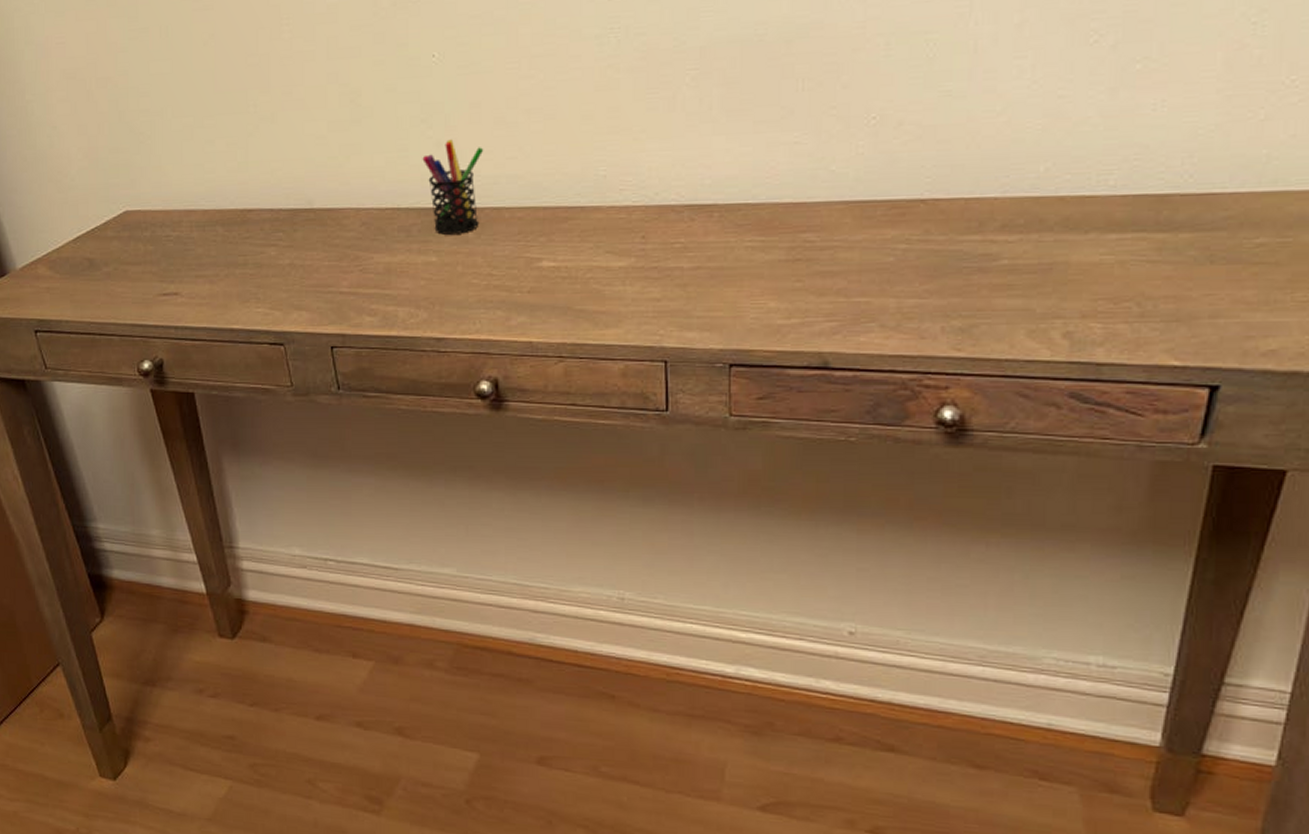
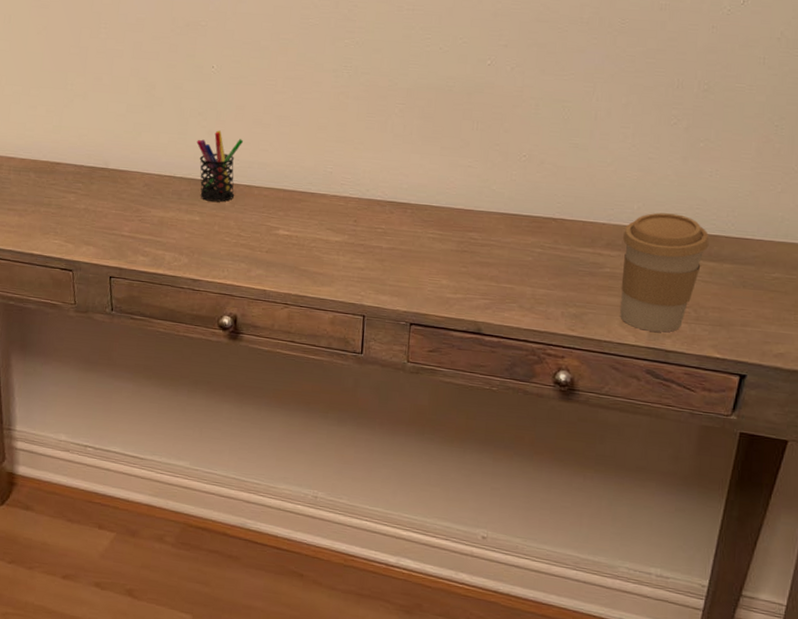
coffee cup: none [1024,171,1156,339] -> present [620,212,709,332]

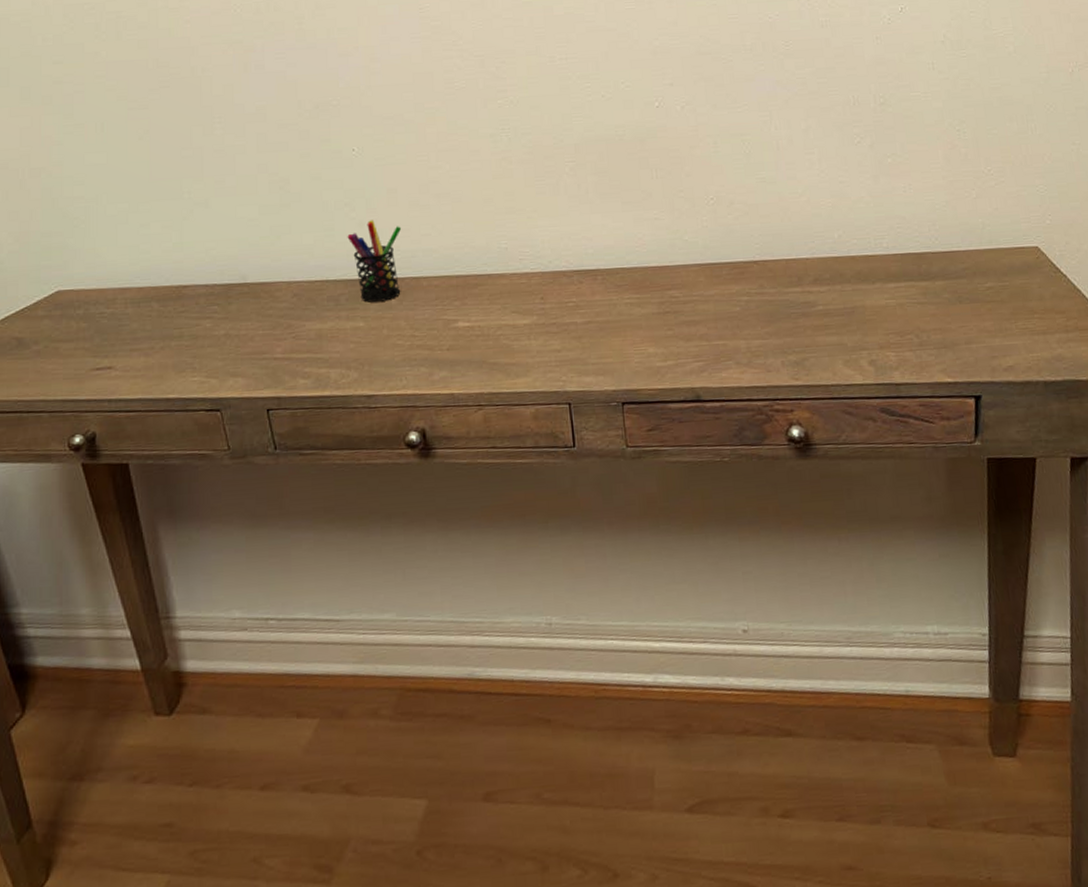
coffee cup: present [620,212,709,332] -> none [828,236,917,366]

